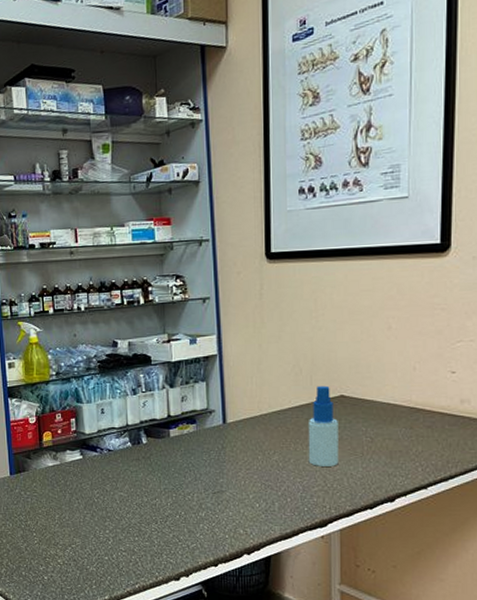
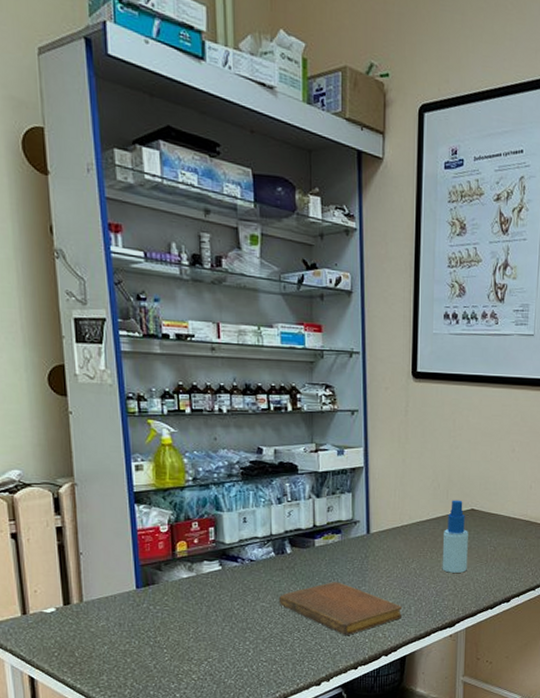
notebook: none [135,473,265,530] -> present [278,582,403,635]

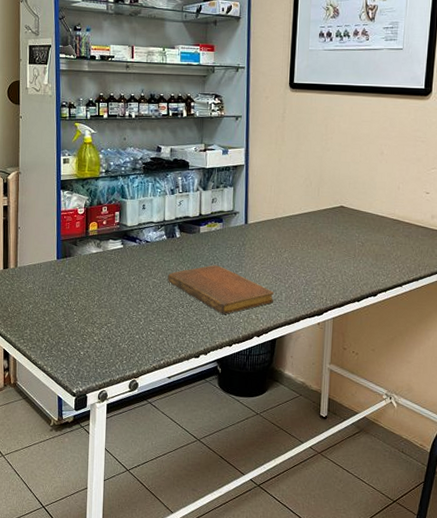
spray bottle: present [442,500,468,573] -> none [312,197,337,265]

